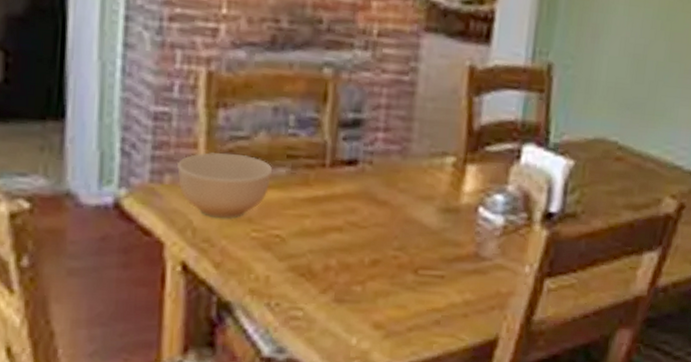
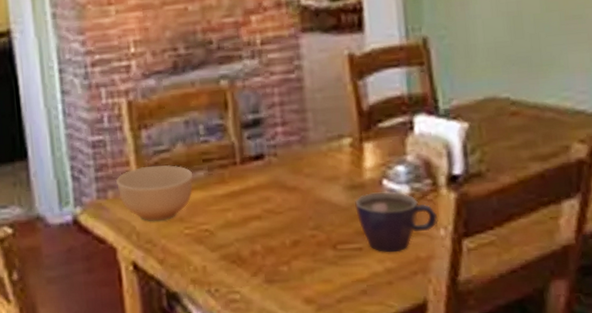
cup: none [445,219,525,284] -> present [355,191,437,252]

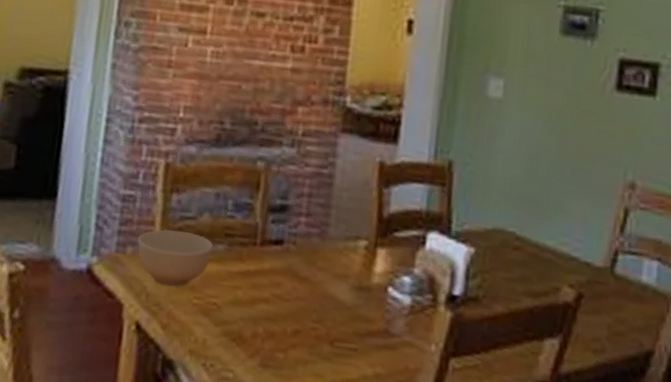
cup: present [355,191,437,252] -> none [358,297,431,359]

